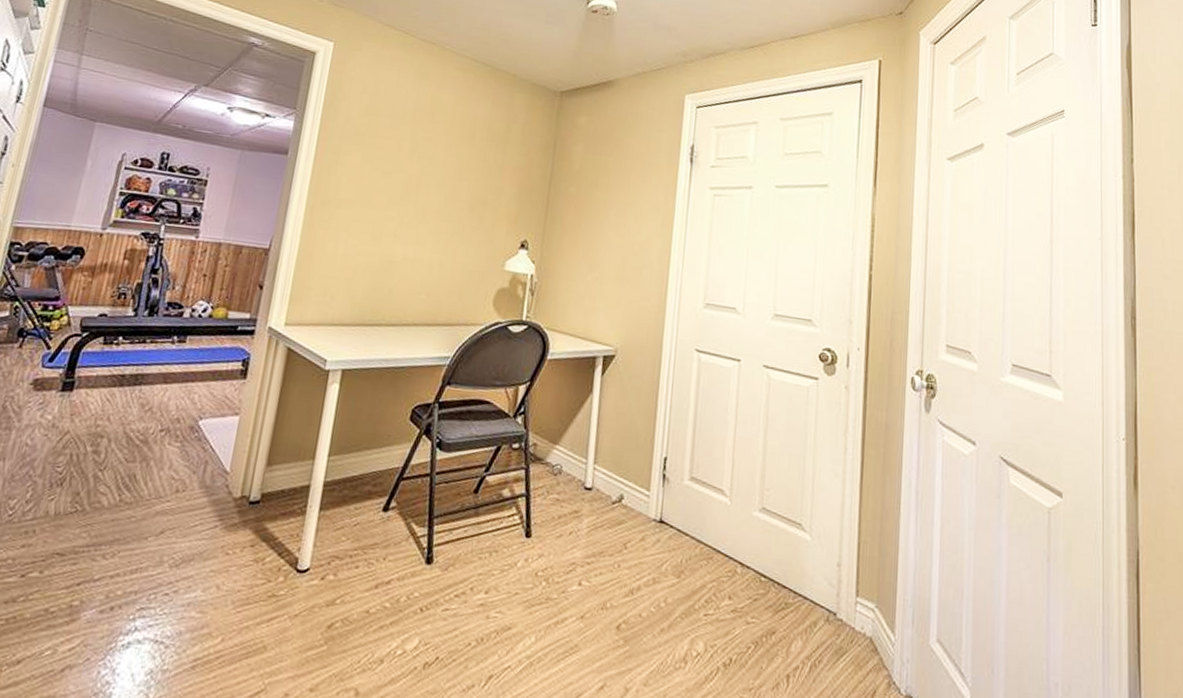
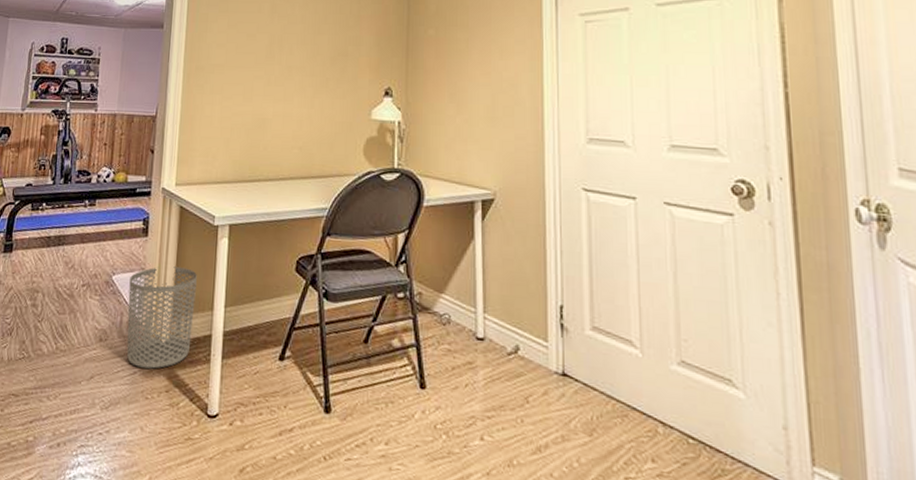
waste bin: none [208,412,300,522] -> present [126,267,197,369]

